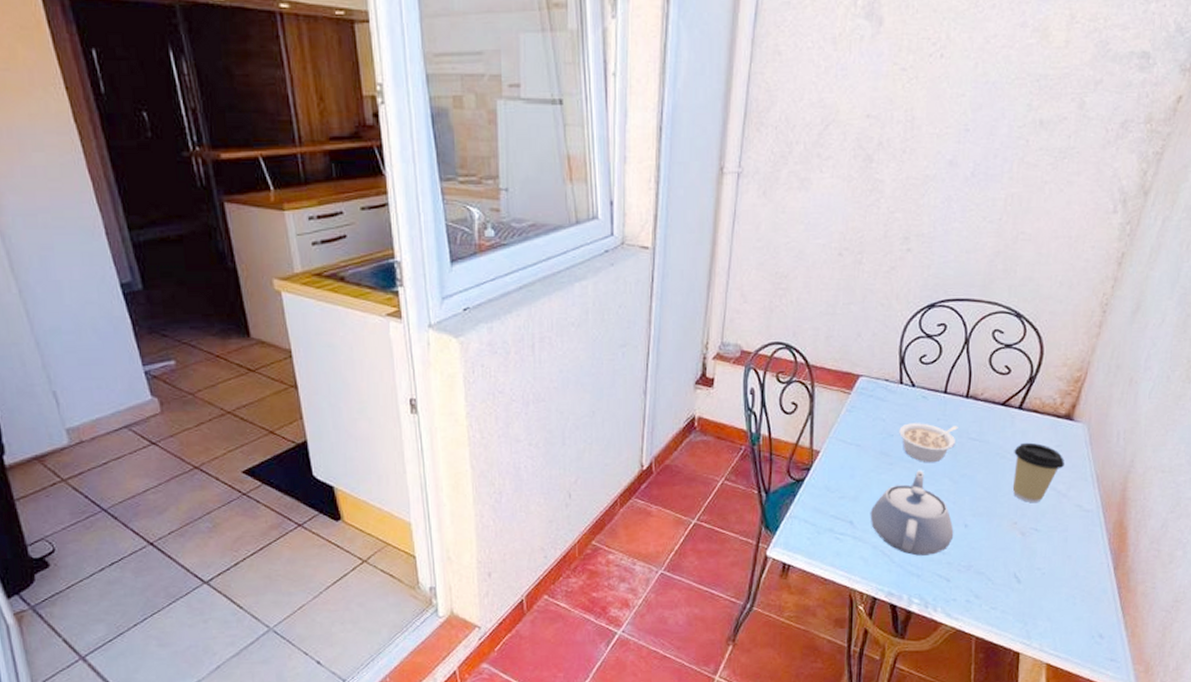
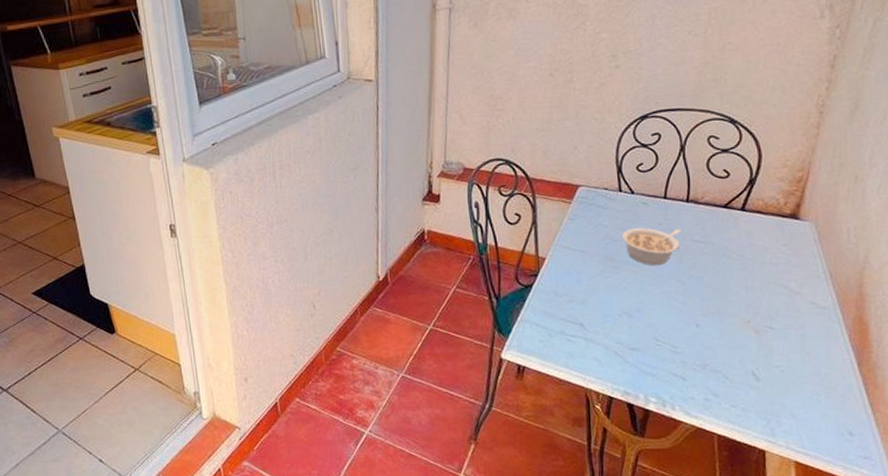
teapot: present [870,470,954,556] -> none [599,273,686,356]
coffee cup: present [1012,442,1064,503] -> none [740,242,794,302]

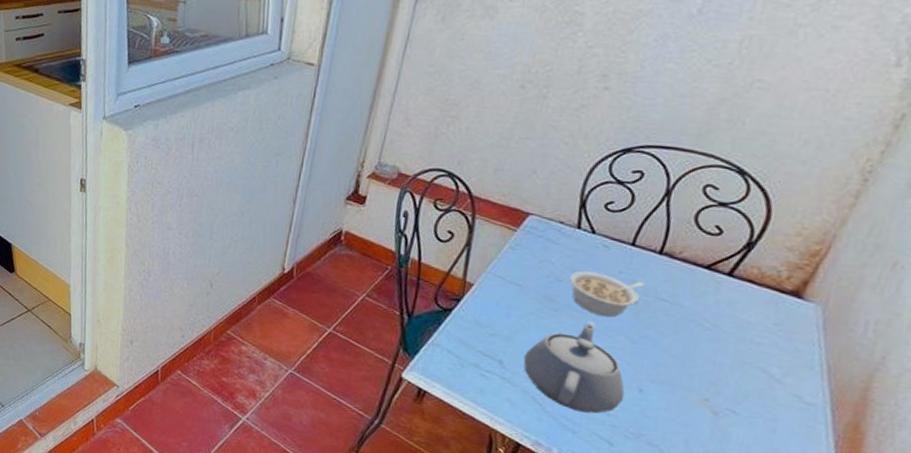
teapot: none [599,273,686,356] -> present [523,322,625,414]

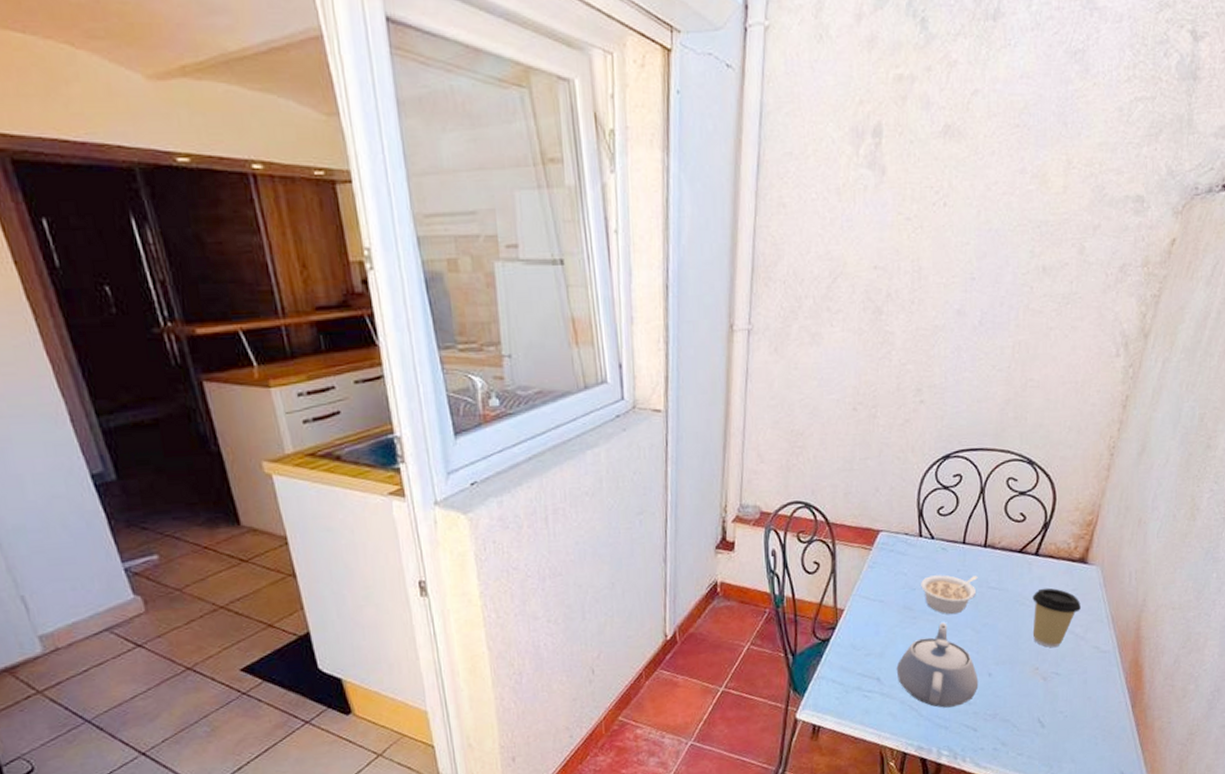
coffee cup: none [707,313,784,383] -> present [1032,587,1081,648]

